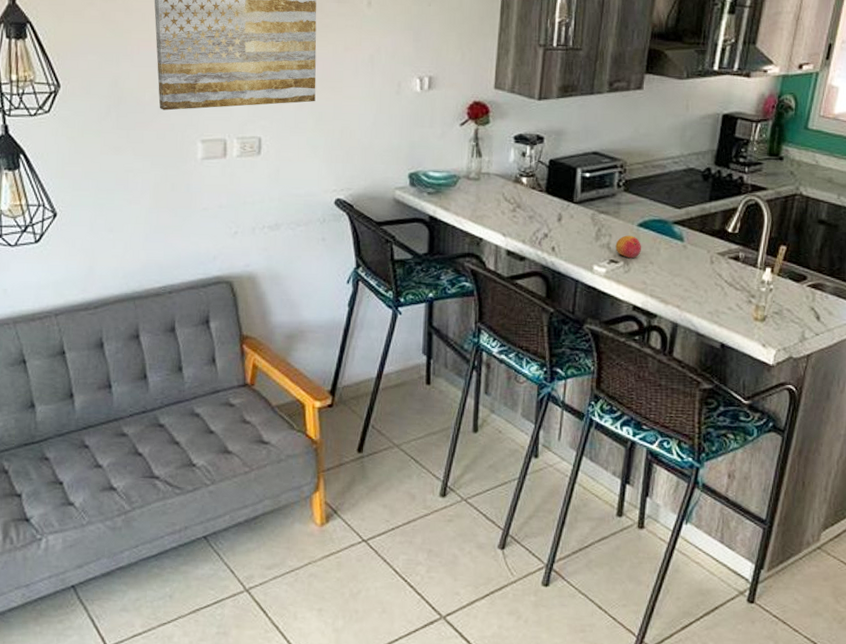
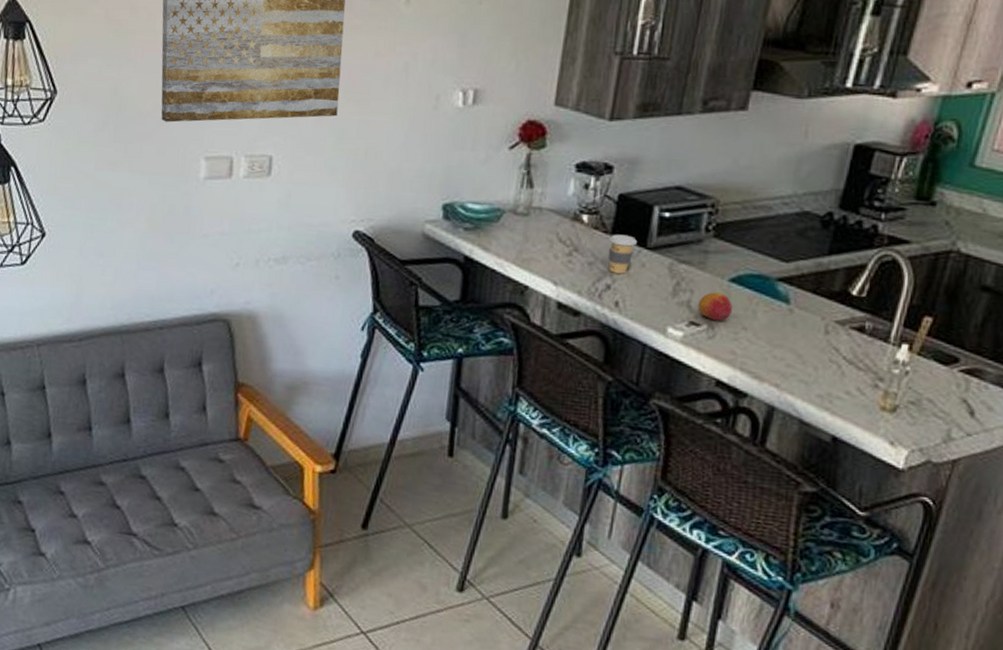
coffee cup: none [544,192,566,224] -> present [608,234,638,274]

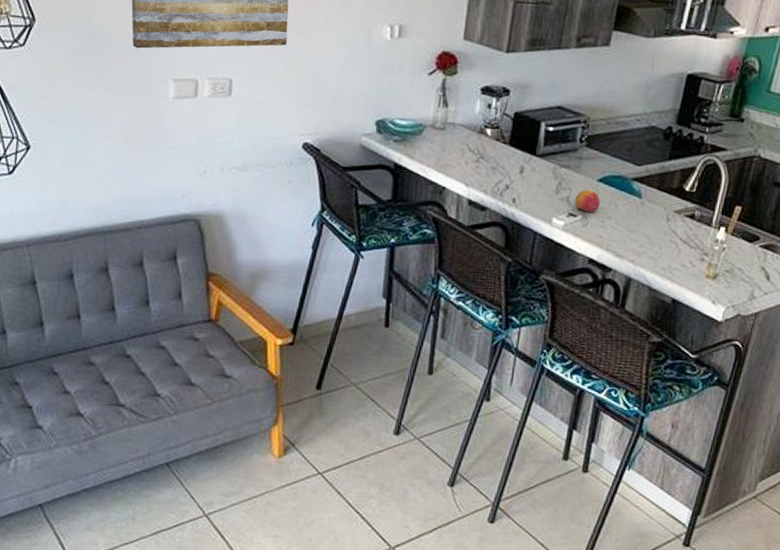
coffee cup: present [608,234,638,274] -> none [507,144,529,176]

